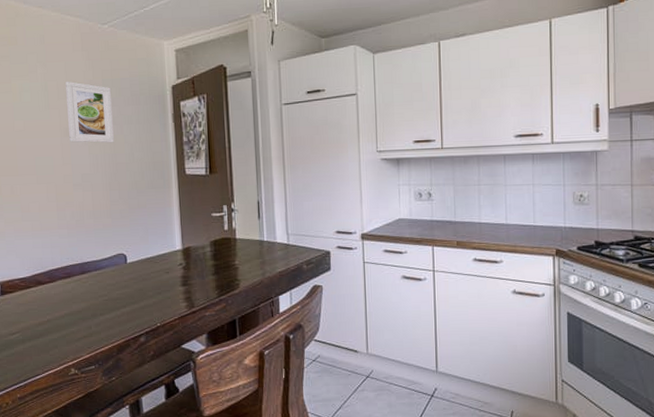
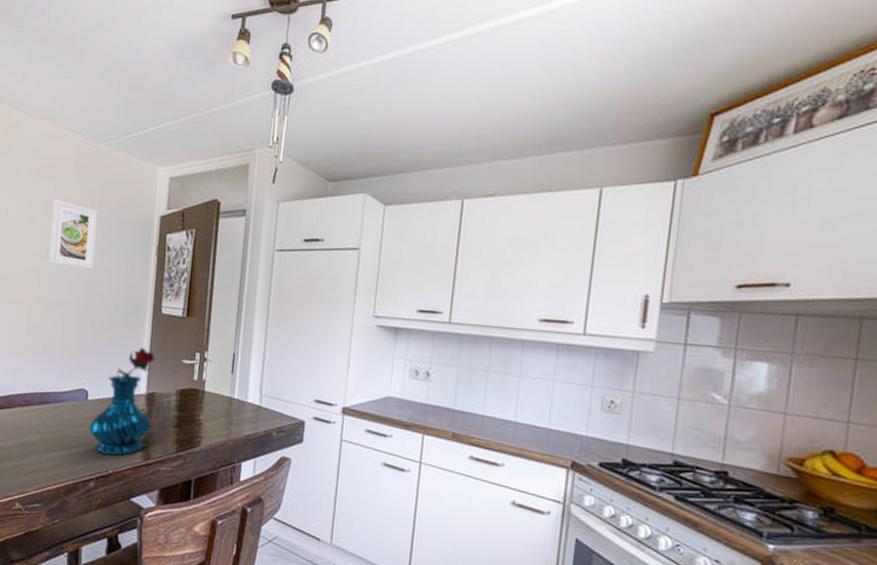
vase: none [133,207,191,311] -> present [89,347,155,456]

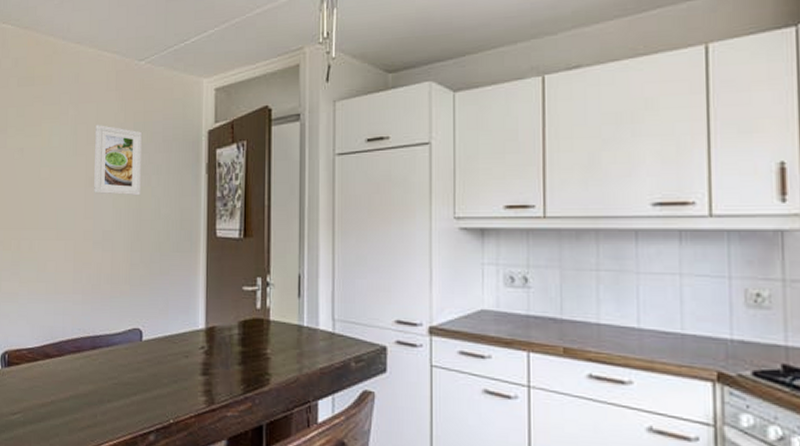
vase: present [89,347,155,456] -> none [146,276,213,403]

